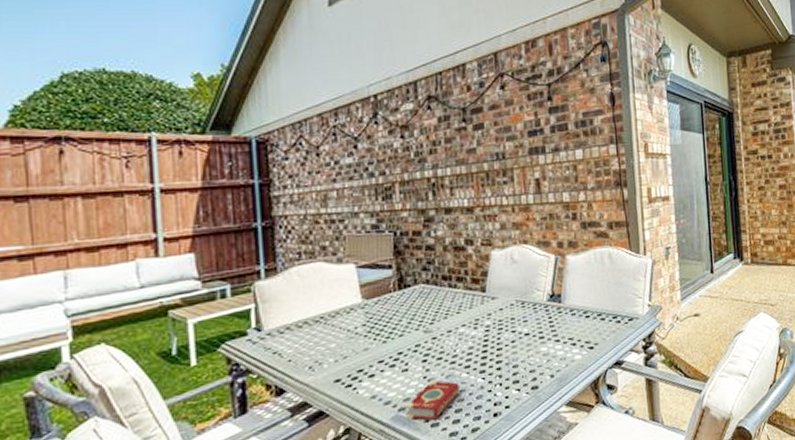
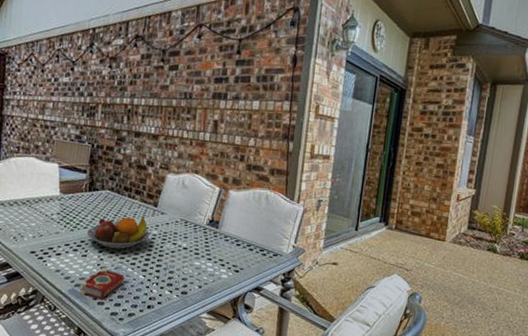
fruit bowl: none [404,307,483,354] -> present [87,217,150,249]

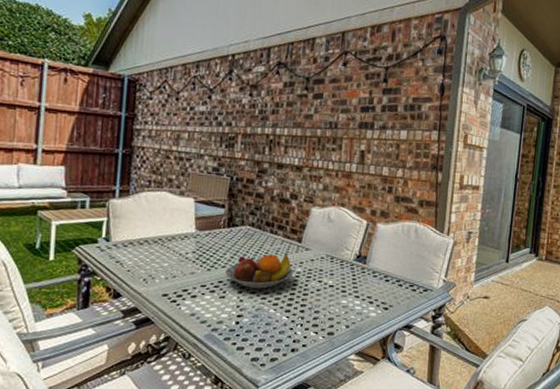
book: present [80,268,124,299] -> none [217,310,266,344]

